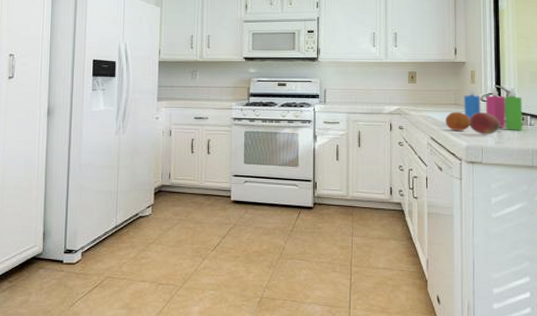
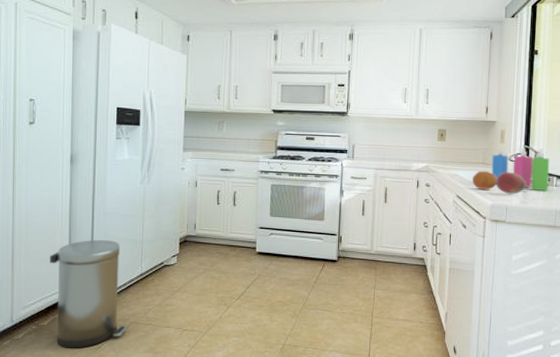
pedal bin: none [25,191,102,307] -> present [50,239,128,349]

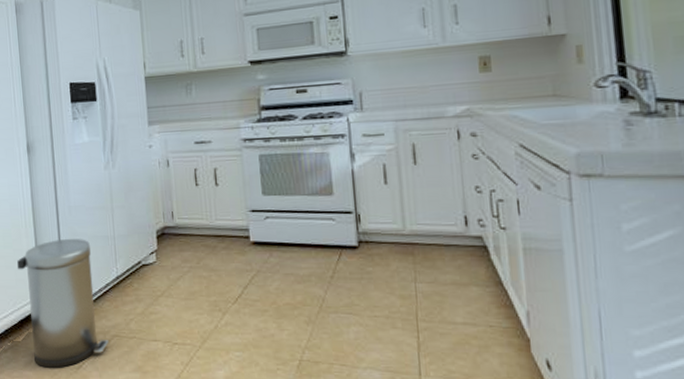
fruit: present [472,170,497,190] -> none [540,105,581,133]
soap dispenser: present [491,147,550,191] -> none [567,64,668,126]
fruit: present [495,171,527,195] -> none [577,102,630,136]

